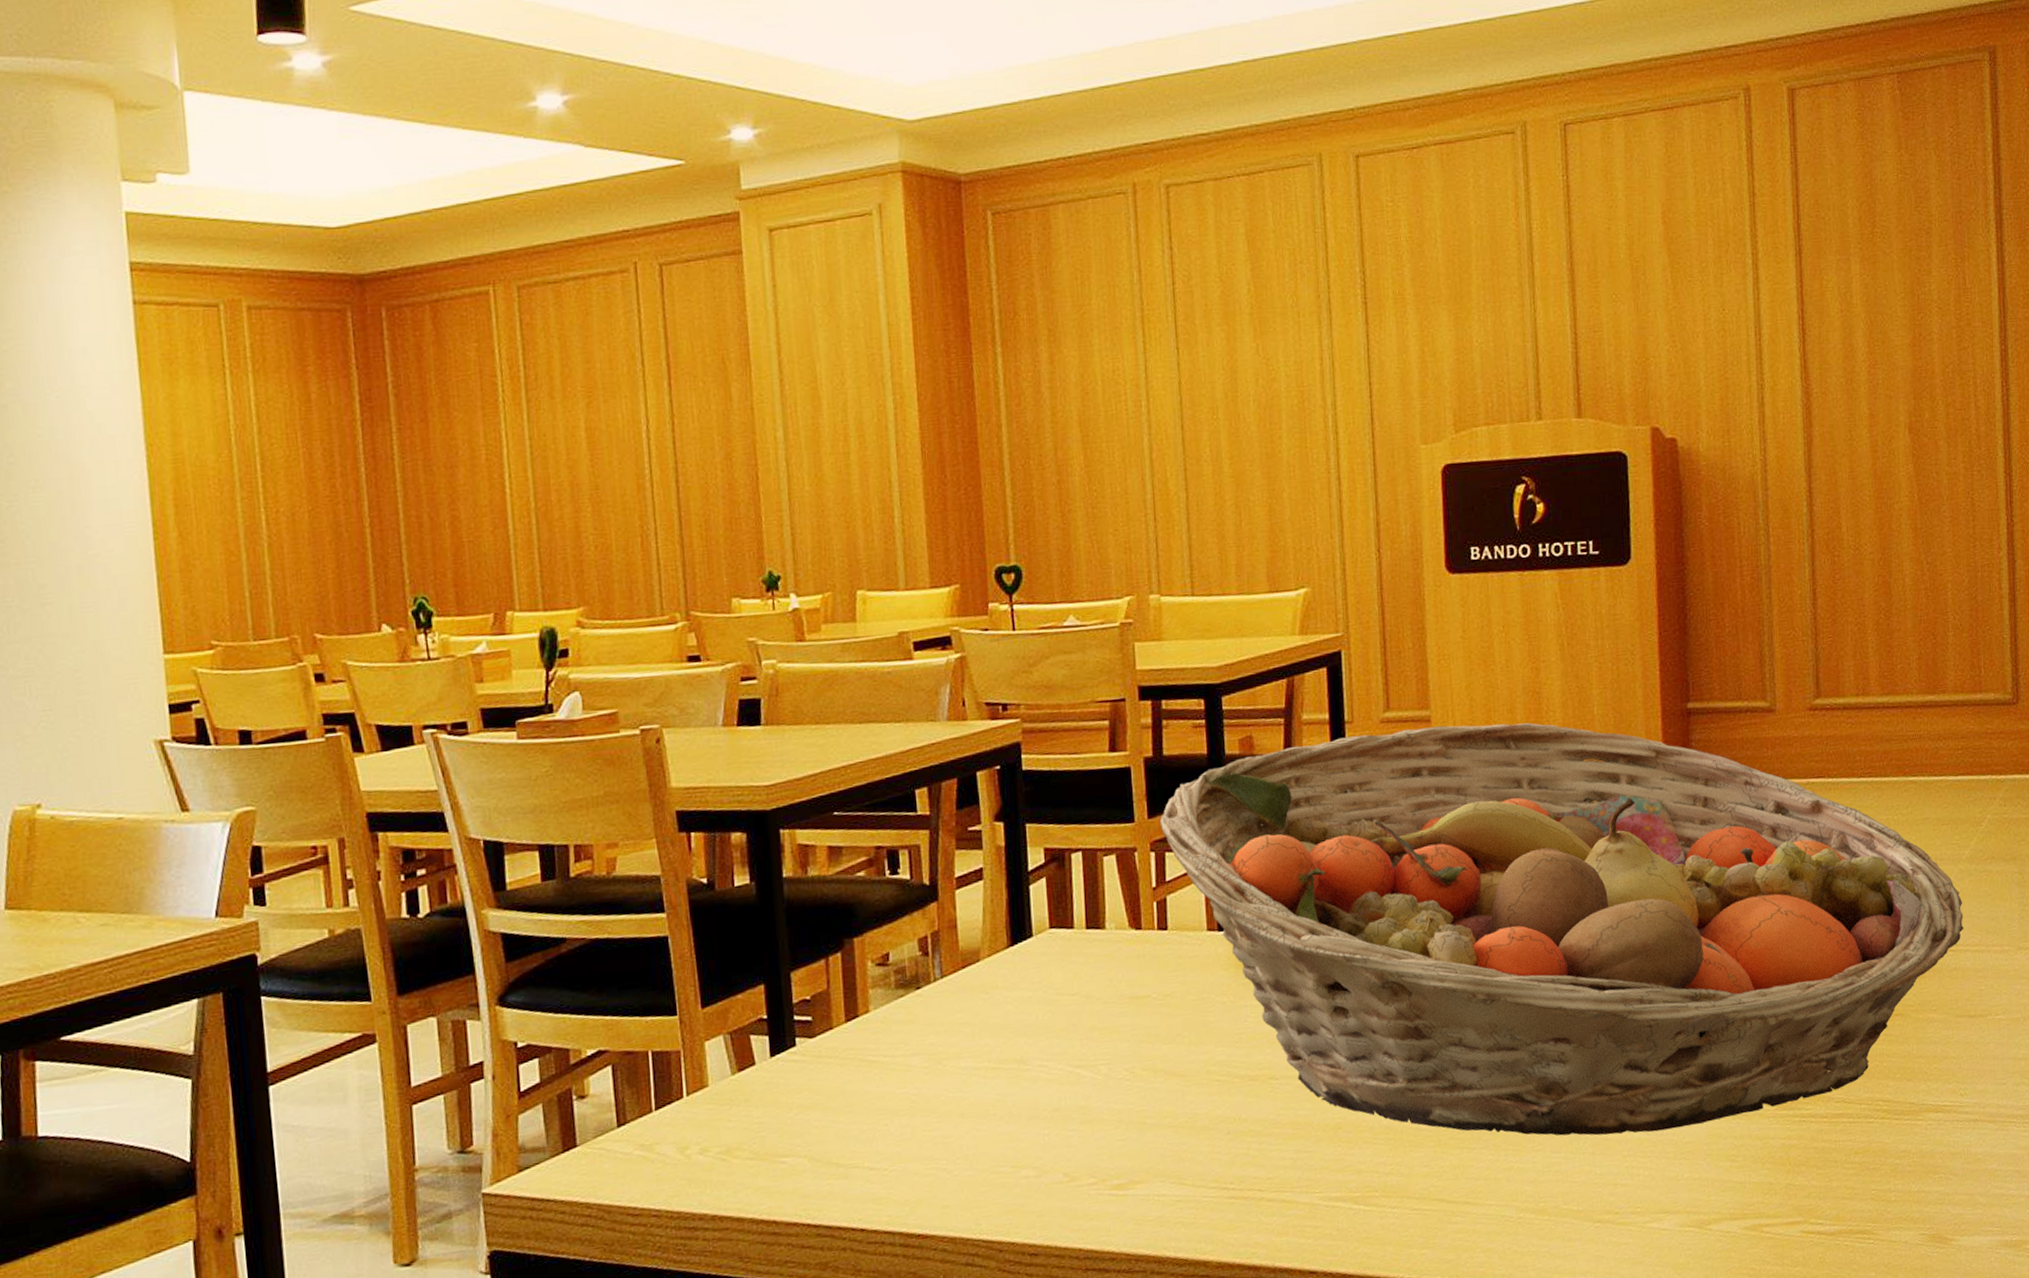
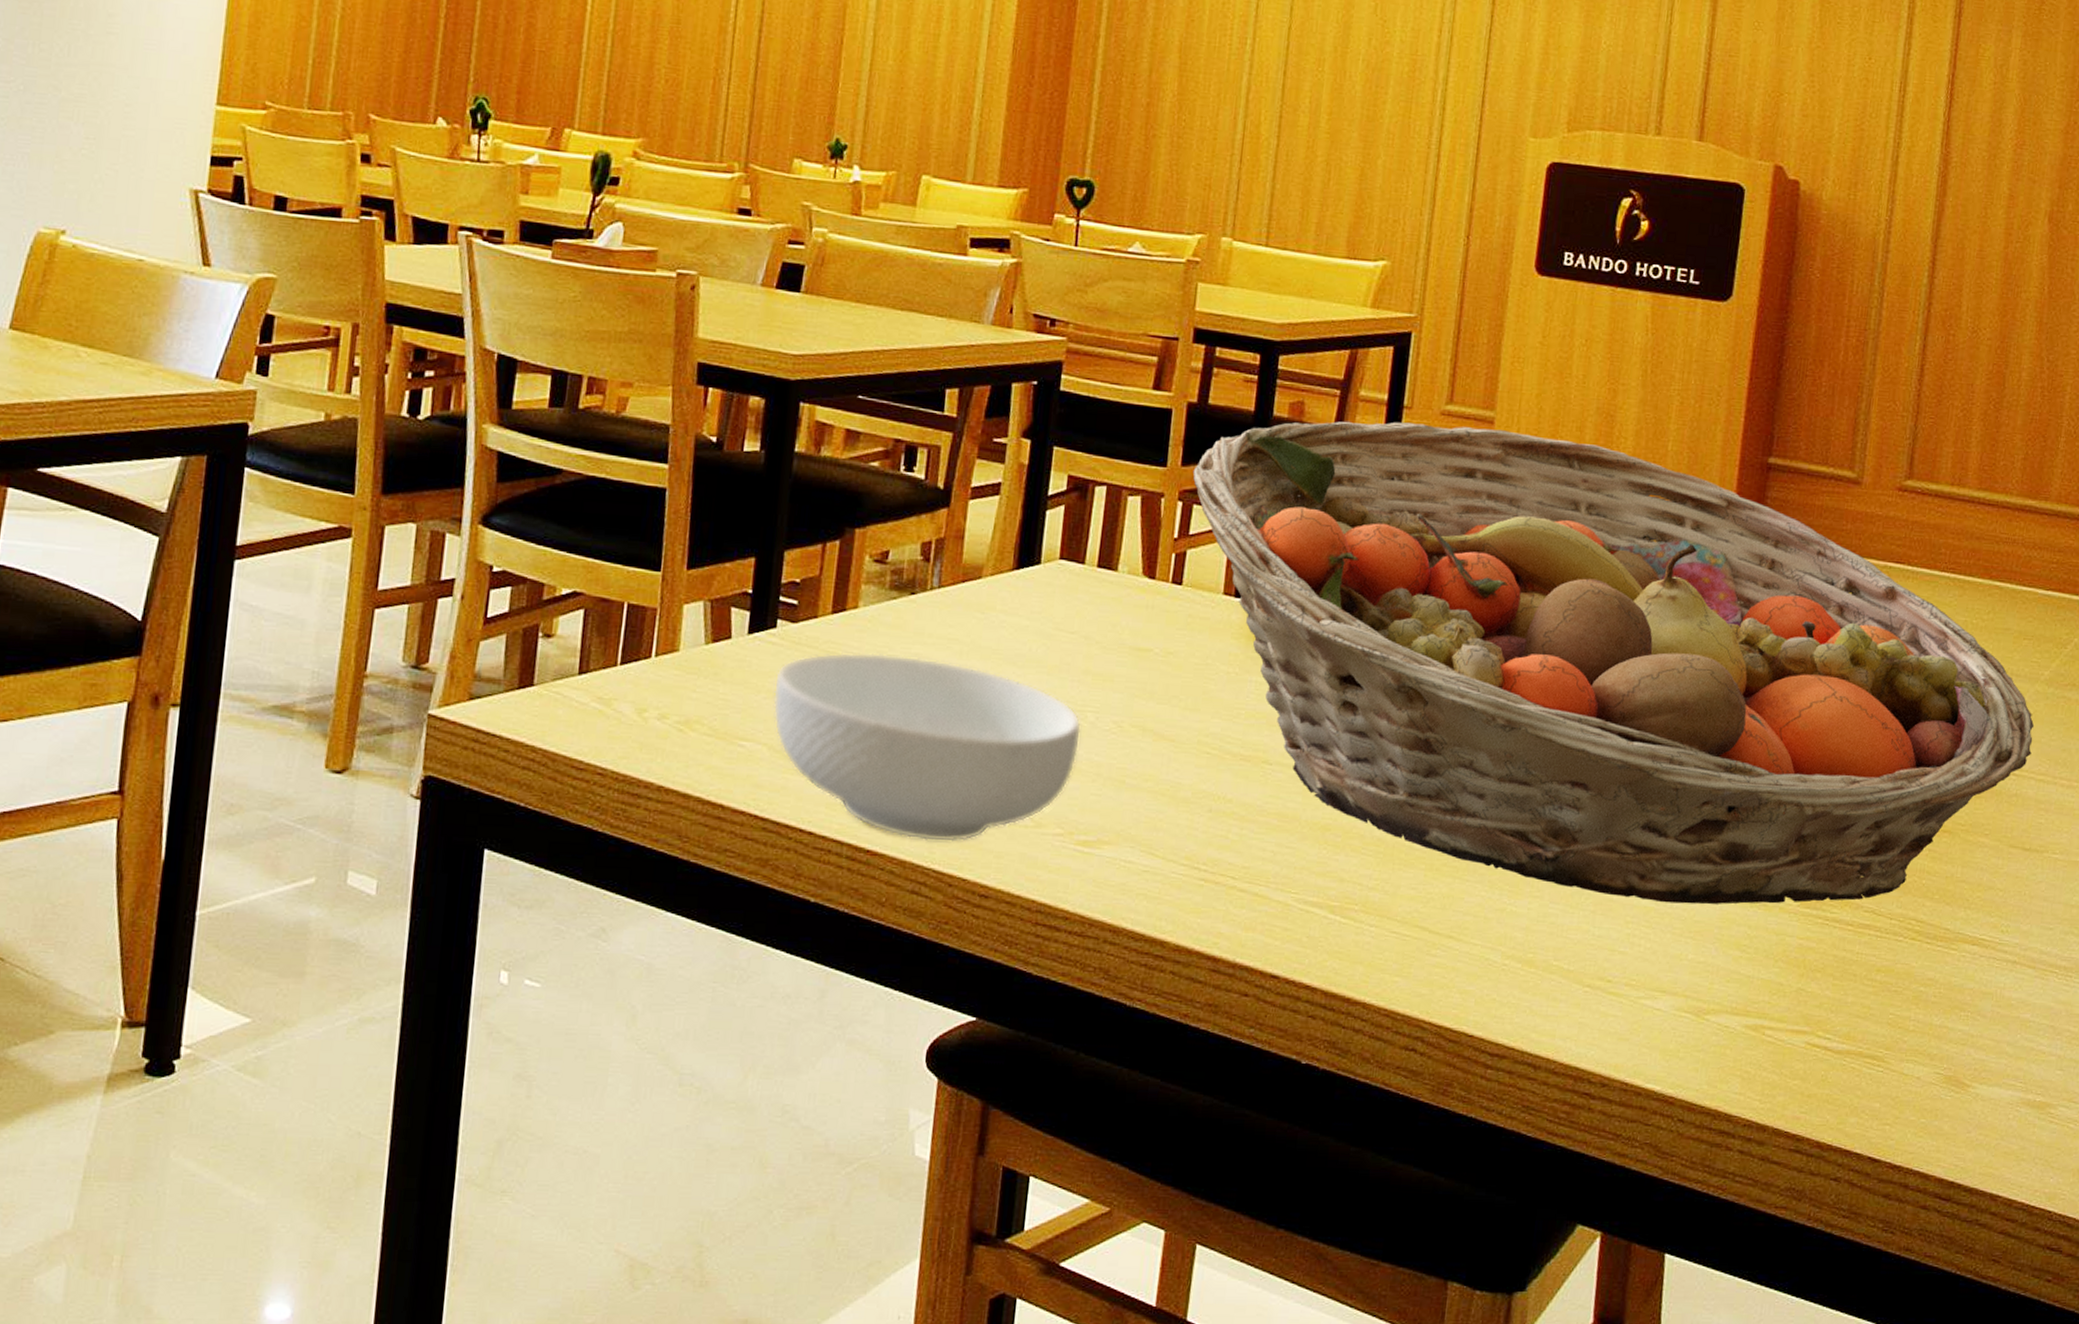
cereal bowl: none [803,1045,1099,1216] -> present [773,652,1082,843]

